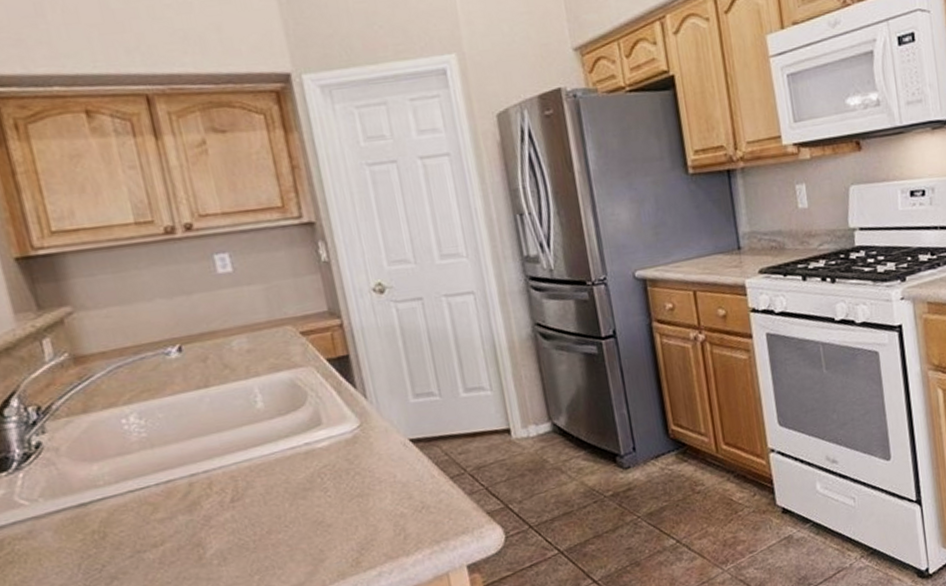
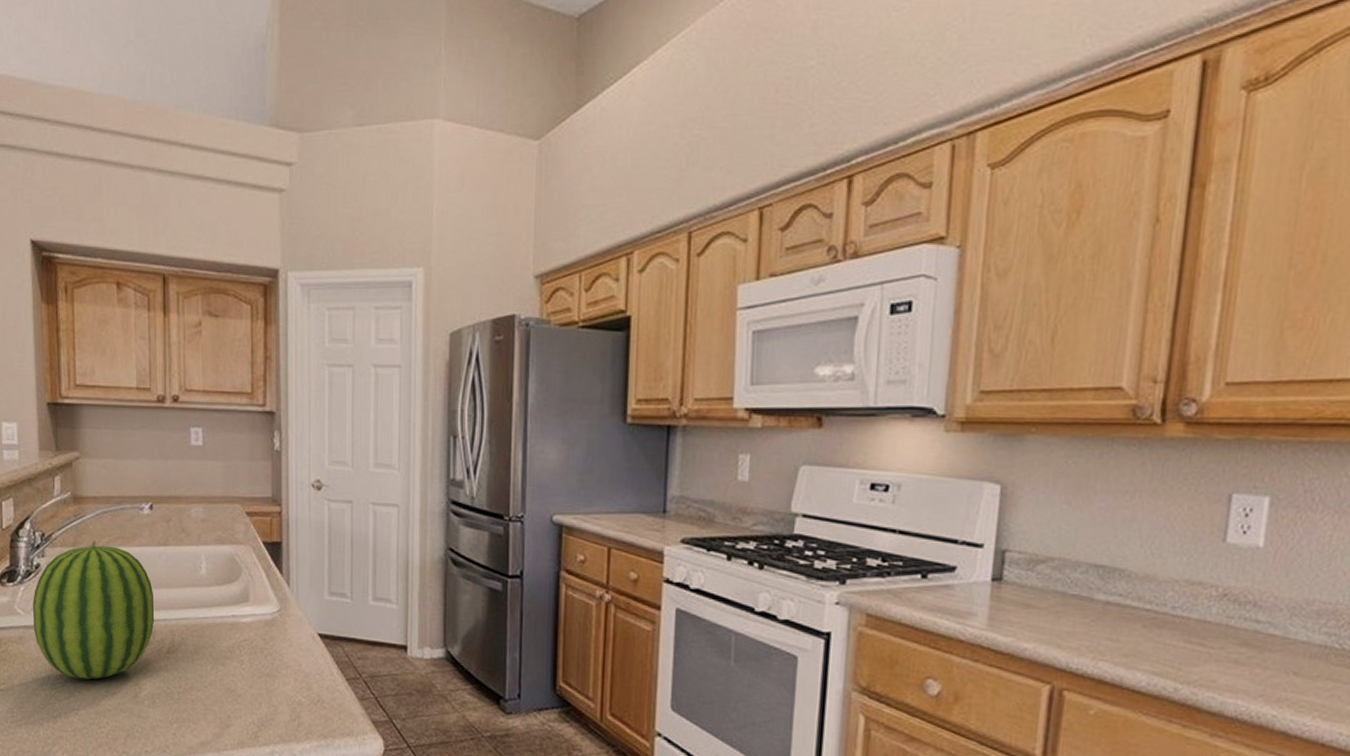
fruit: none [38,399,209,560] -> present [33,540,155,680]

